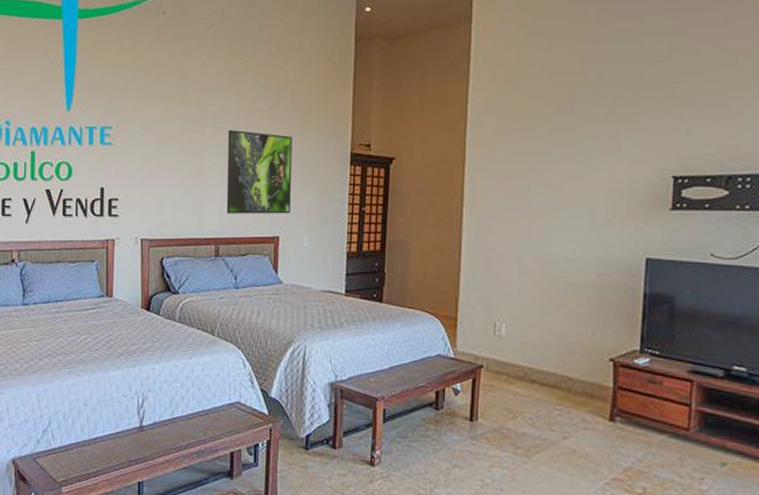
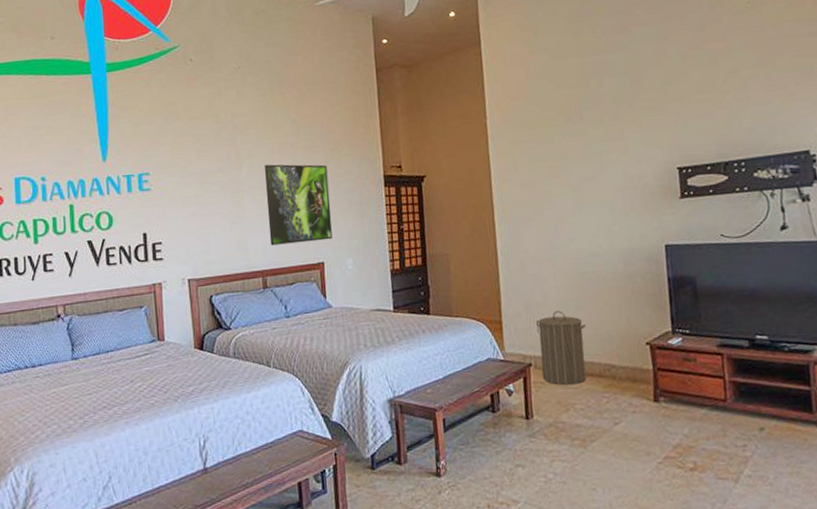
laundry hamper: none [493,314,547,393] -> present [536,311,587,386]

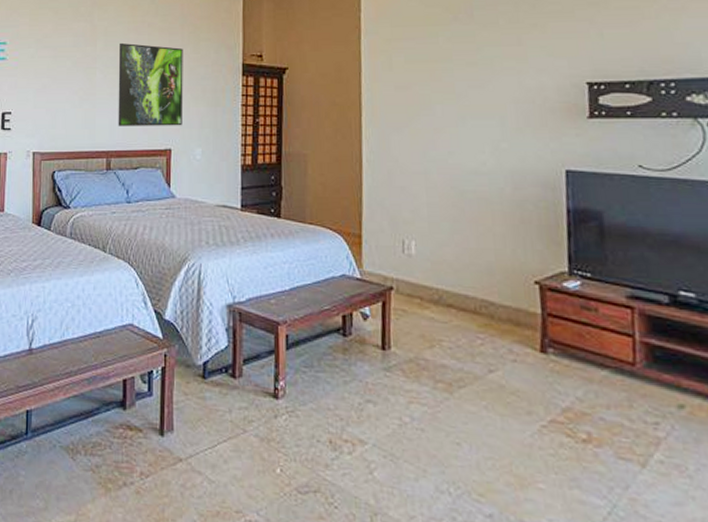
laundry hamper: present [536,311,587,386] -> none [402,231,462,319]

